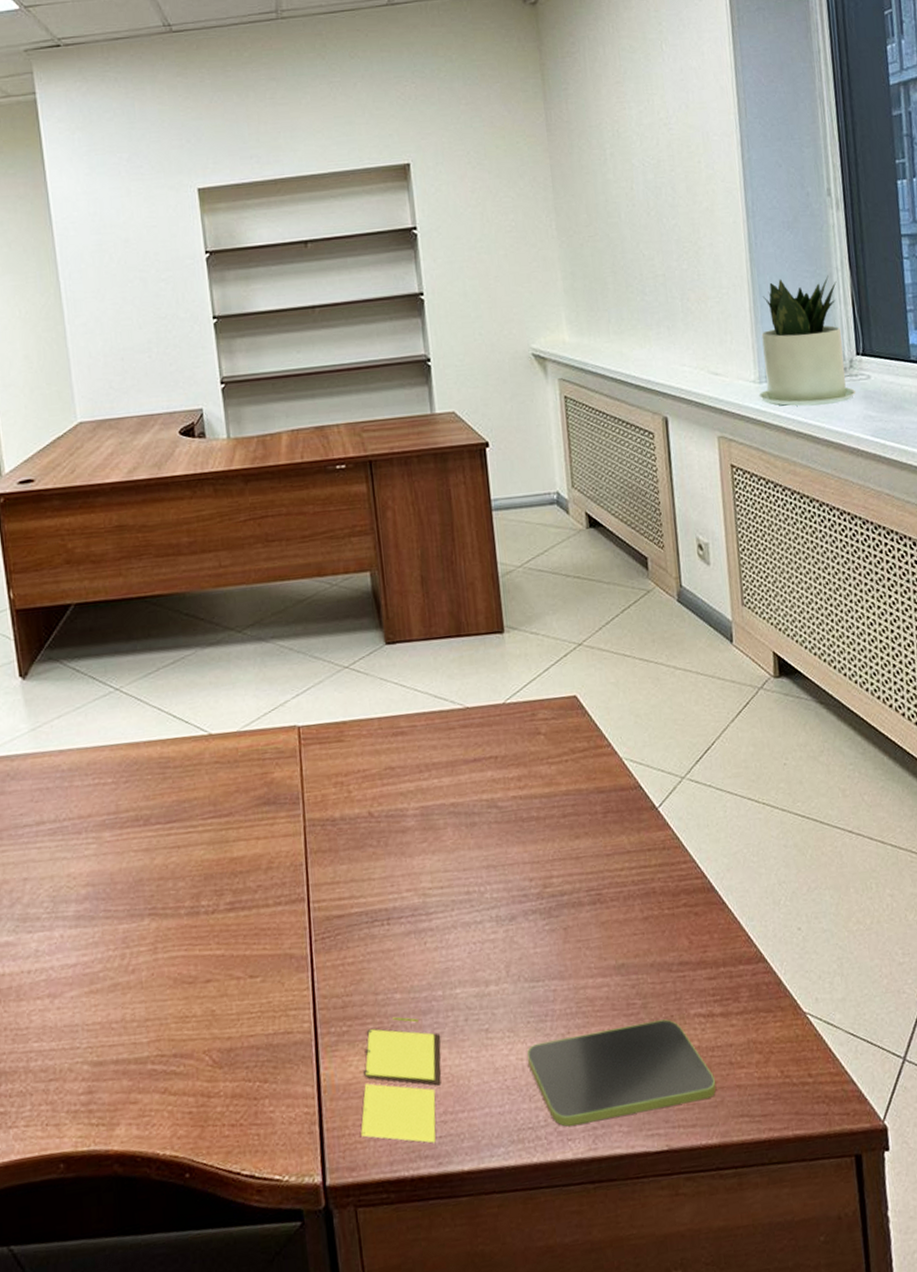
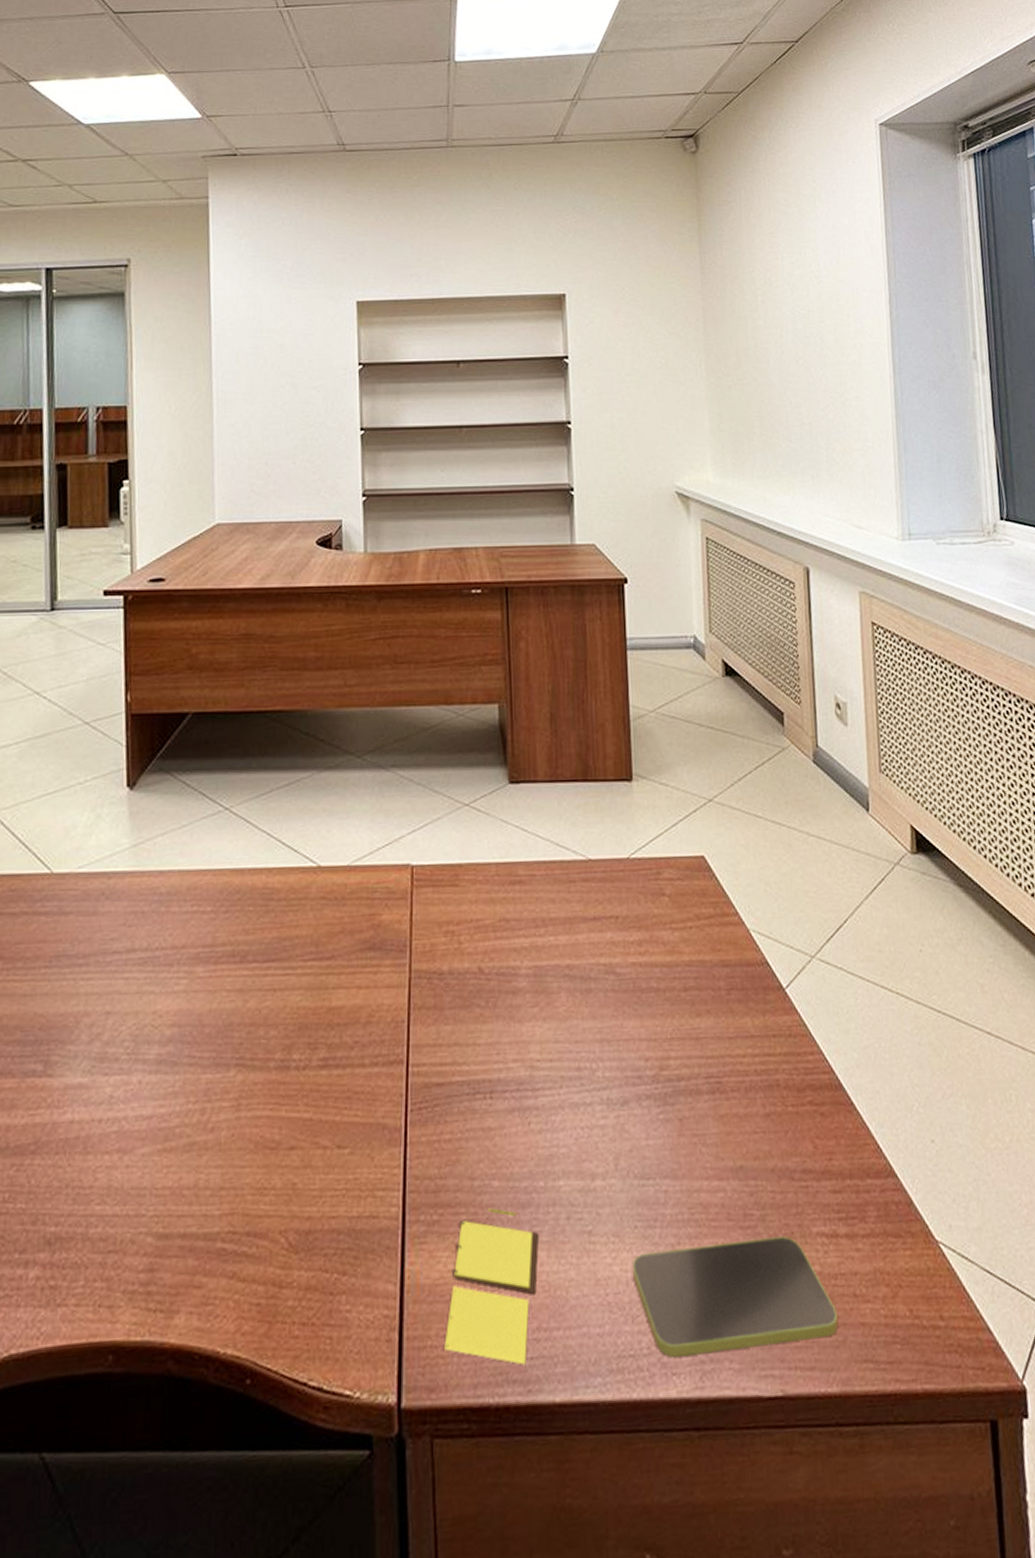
planter: present [758,276,856,407] -> none [901,437,1000,569]

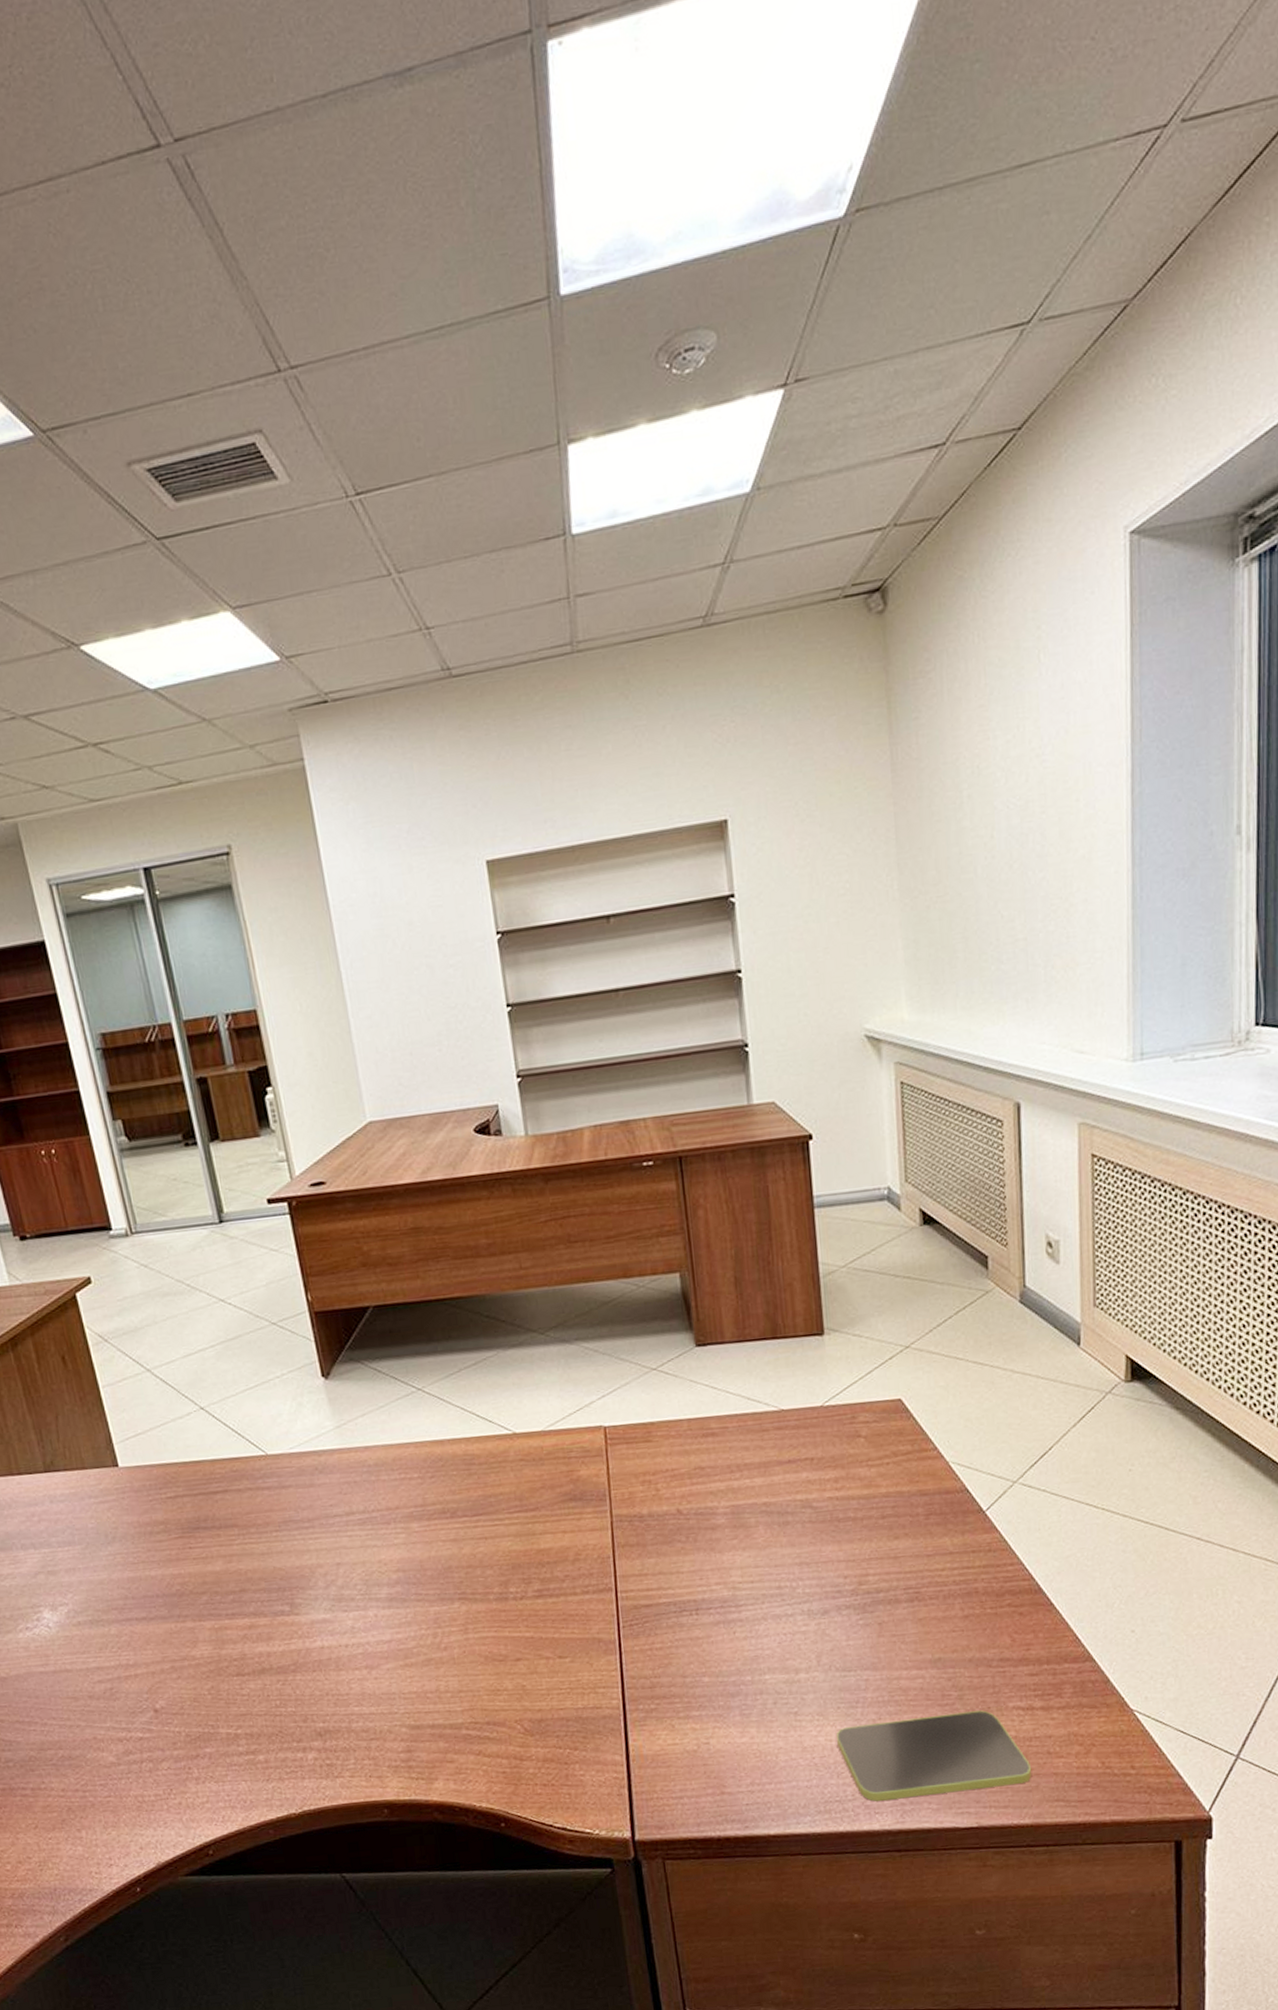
sticky notes: present [444,1208,538,1365] -> none [669,1698,749,1810]

